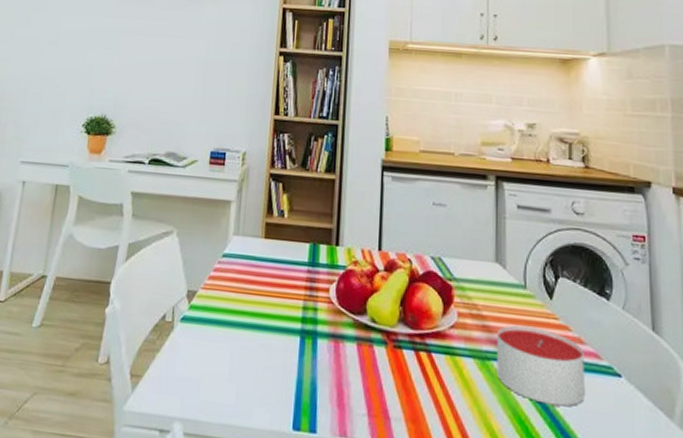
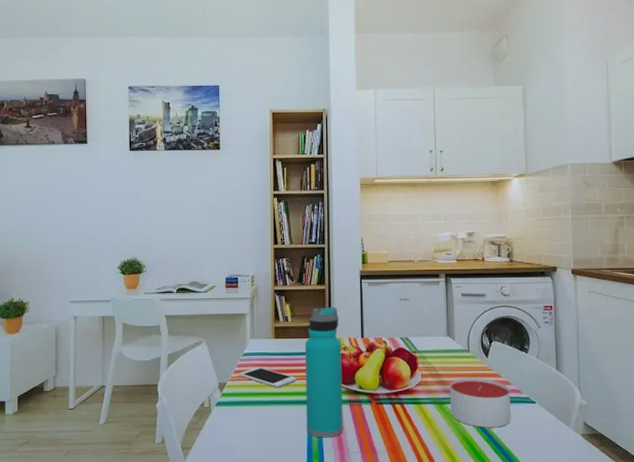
cell phone: none [214,274,289,307] -> present [239,367,297,388]
water bottle: none [296,203,351,388] -> present [304,307,343,438]

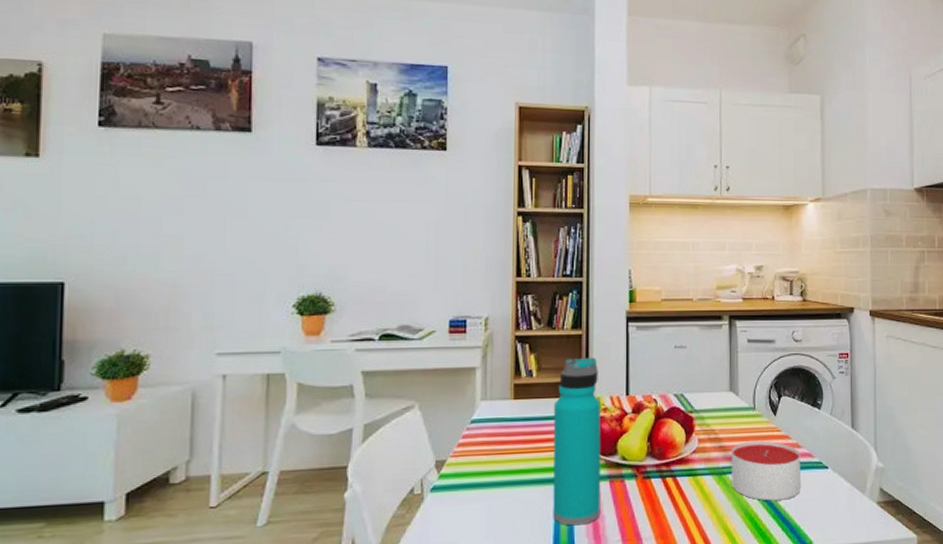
cell phone: present [239,367,297,388] -> none [464,437,542,464]

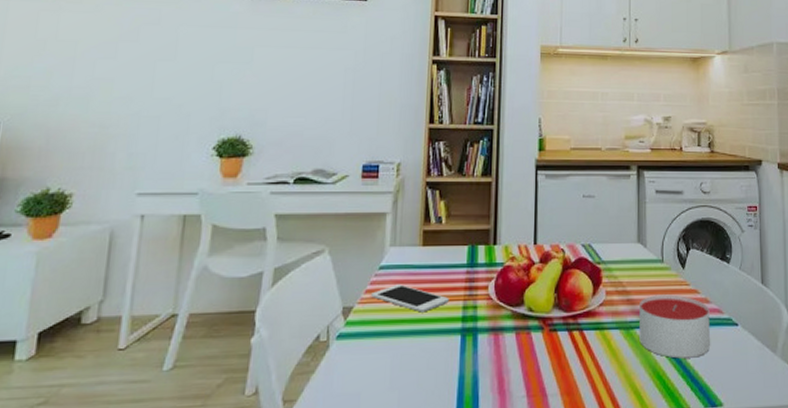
cell phone: none [464,437,542,464] -> present [371,284,449,313]
water bottle: present [553,357,601,526] -> none [458,205,508,379]

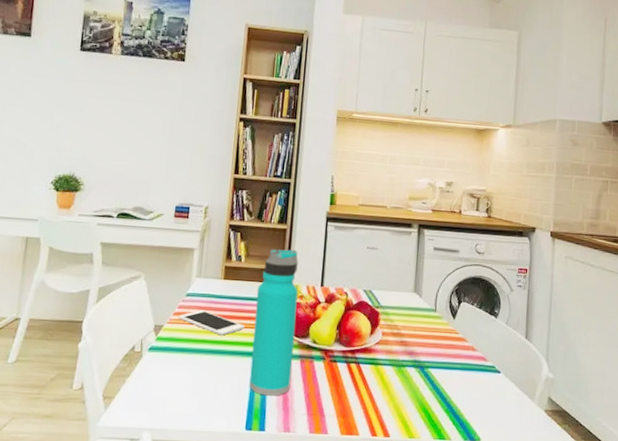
water bottle: none [458,205,508,379] -> present [249,249,298,396]
candle: present [639,294,710,359] -> none [409,339,475,397]

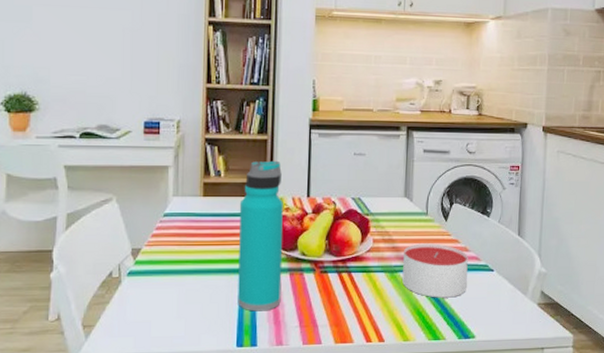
cell phone: present [179,310,245,336] -> none [157,230,229,255]
candle: none [409,339,475,397] -> present [402,243,468,298]

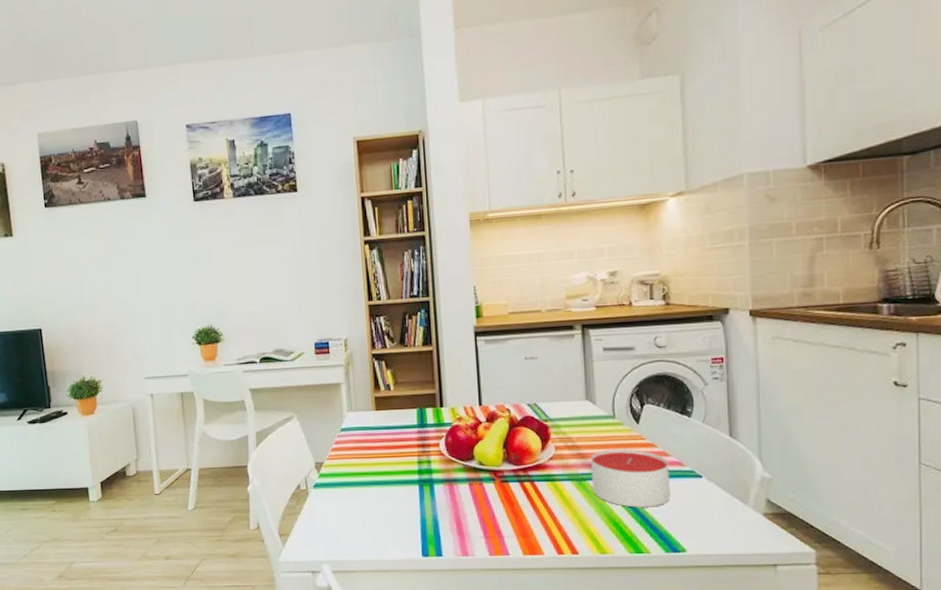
water bottle: present [237,160,283,312] -> none [411,370,463,522]

